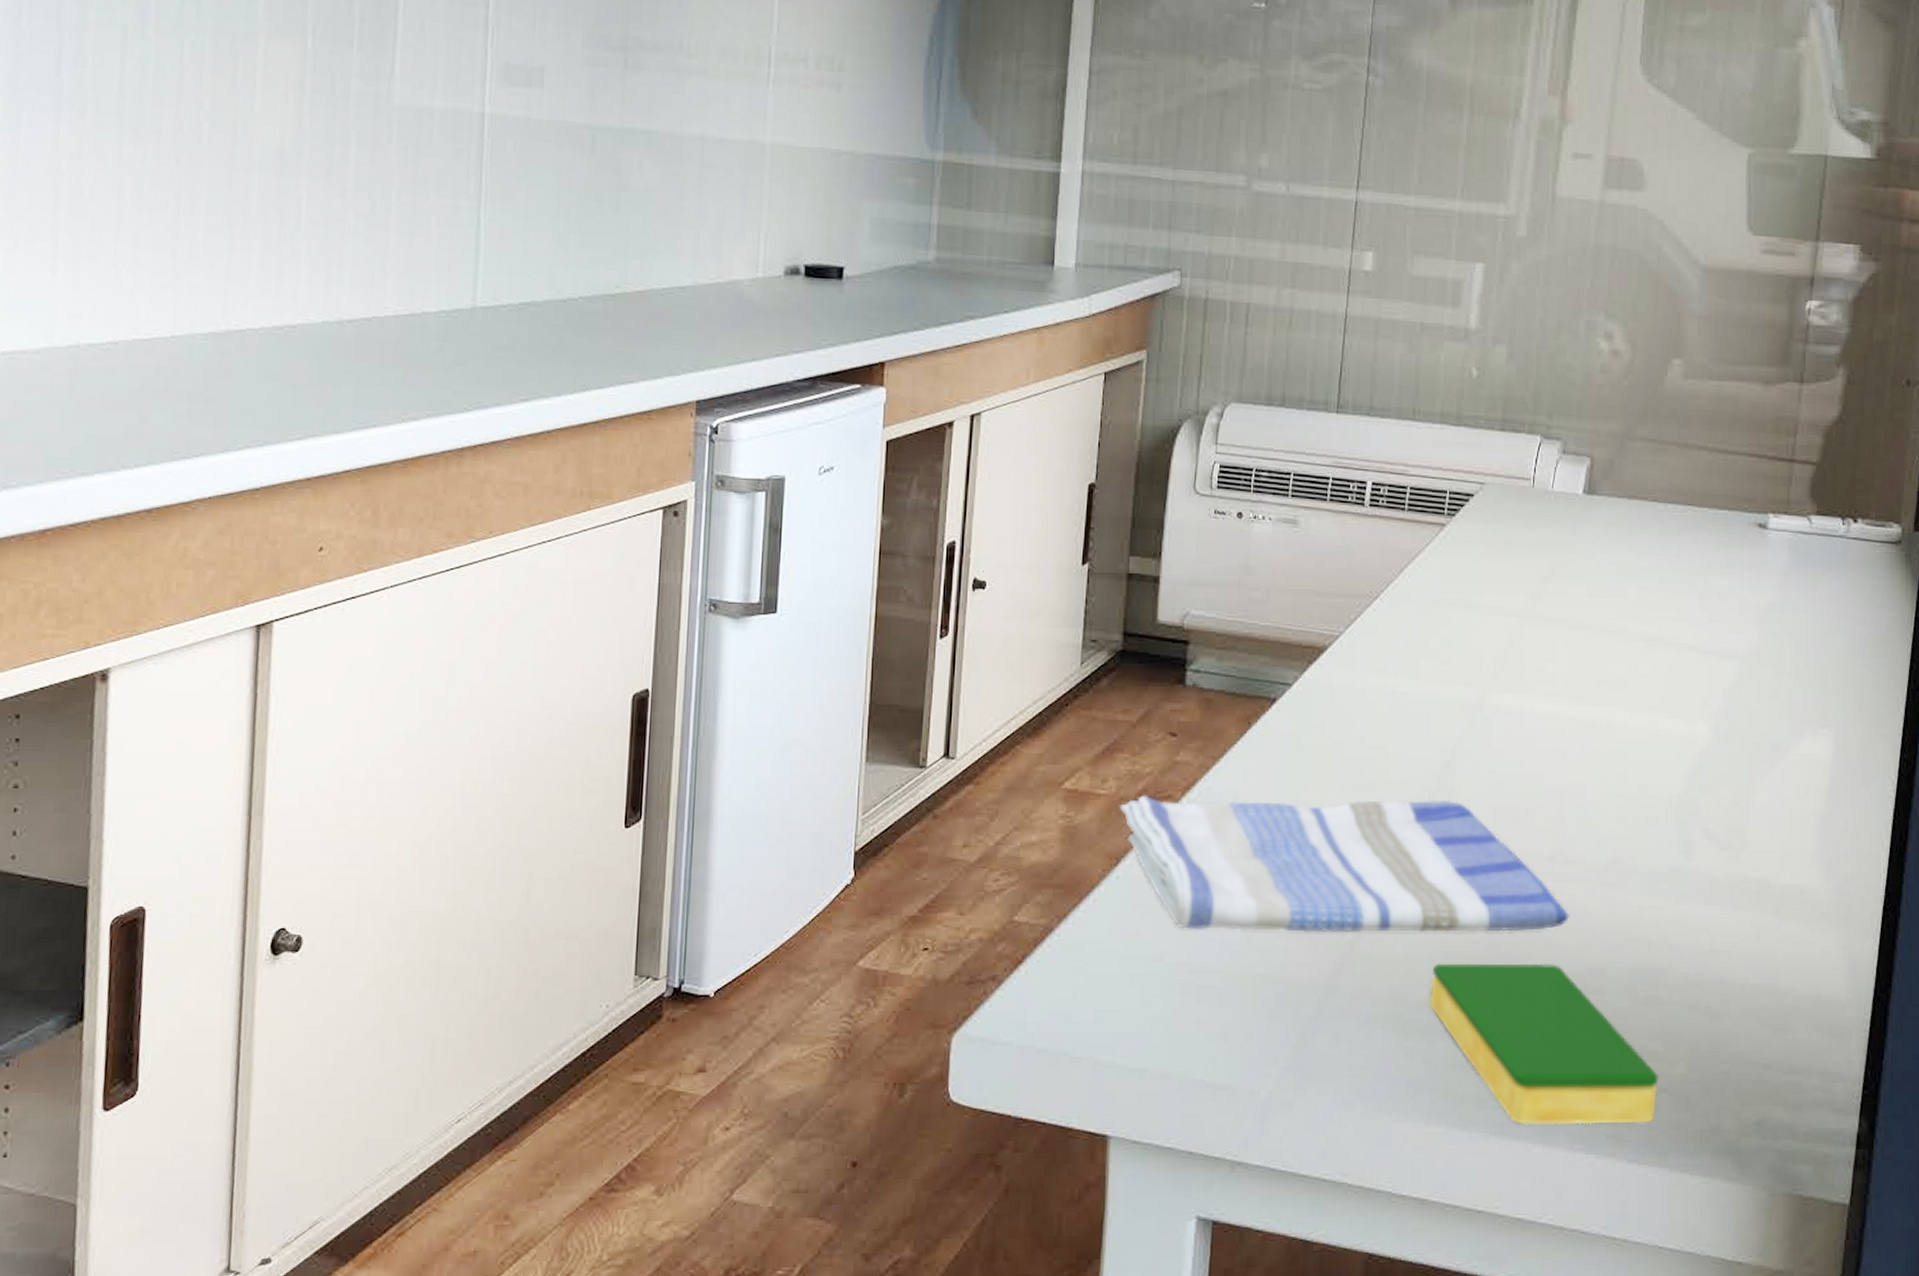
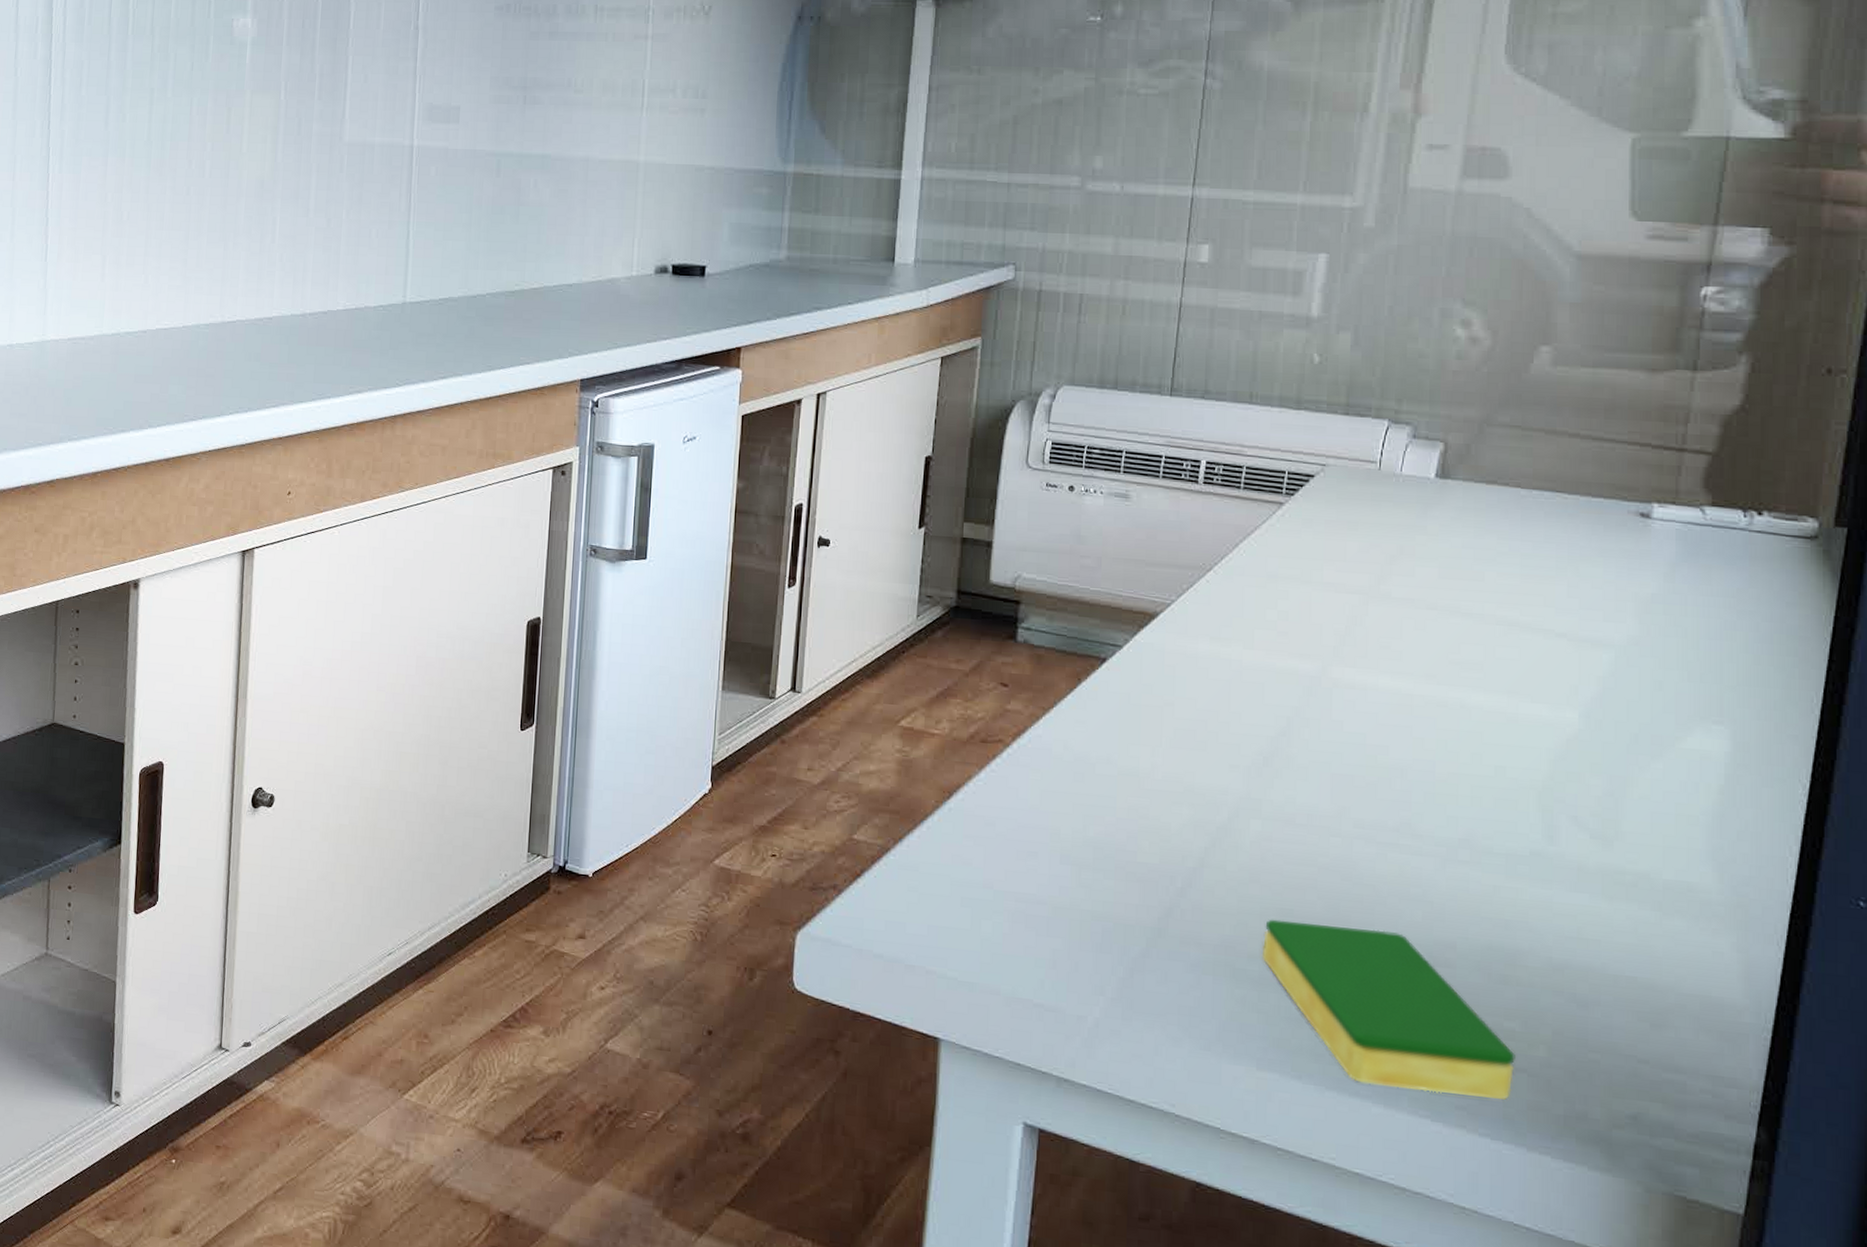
dish towel: present [1119,795,1570,933] -> none [952,737,1416,899]

